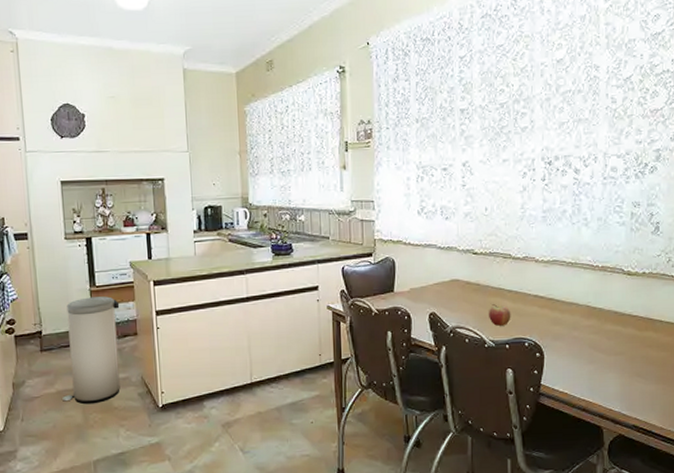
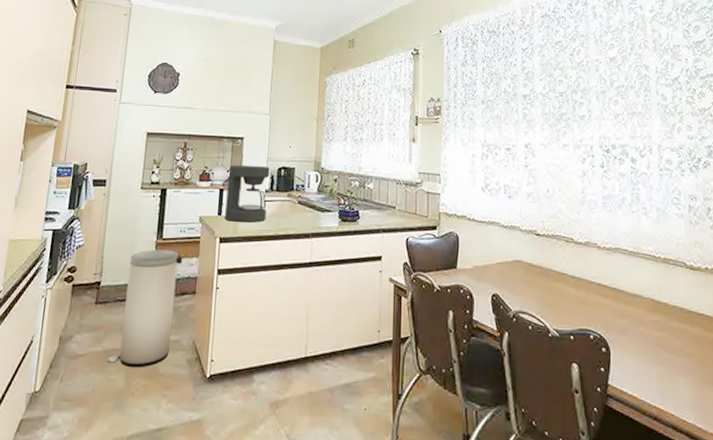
coffee maker: none [153,206,198,265] -> present [225,164,270,223]
fruit: present [488,304,511,326] -> none [551,290,575,314]

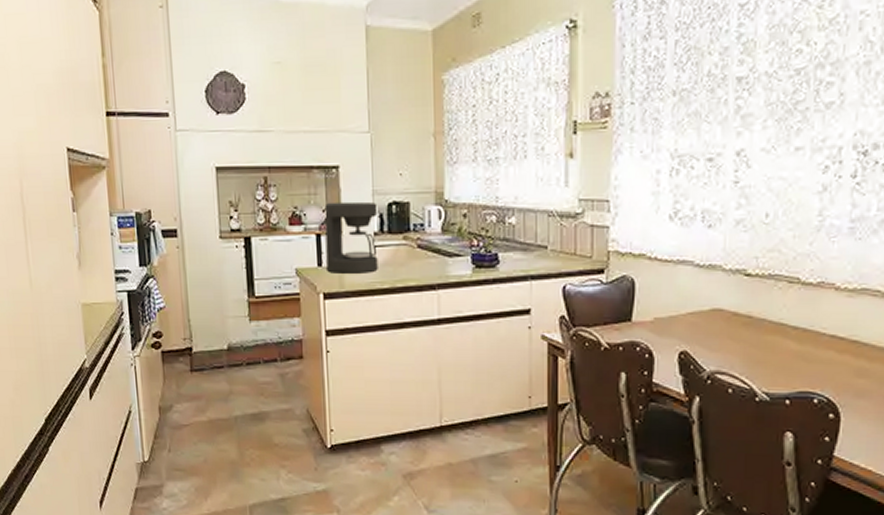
pedal bin: present [107,249,183,368] -> none [215,310,283,438]

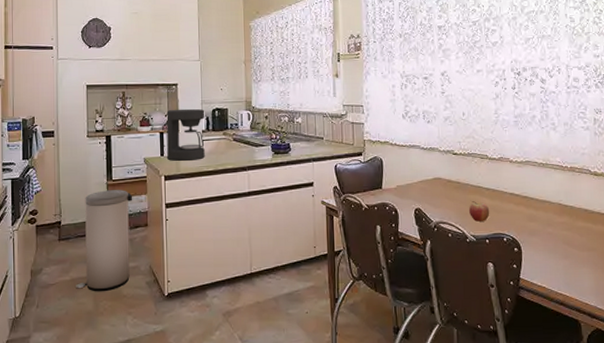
pedal bin: none [215,310,283,438] -> present [76,190,133,292]
fruit: none [762,344,796,374] -> present [468,201,490,222]

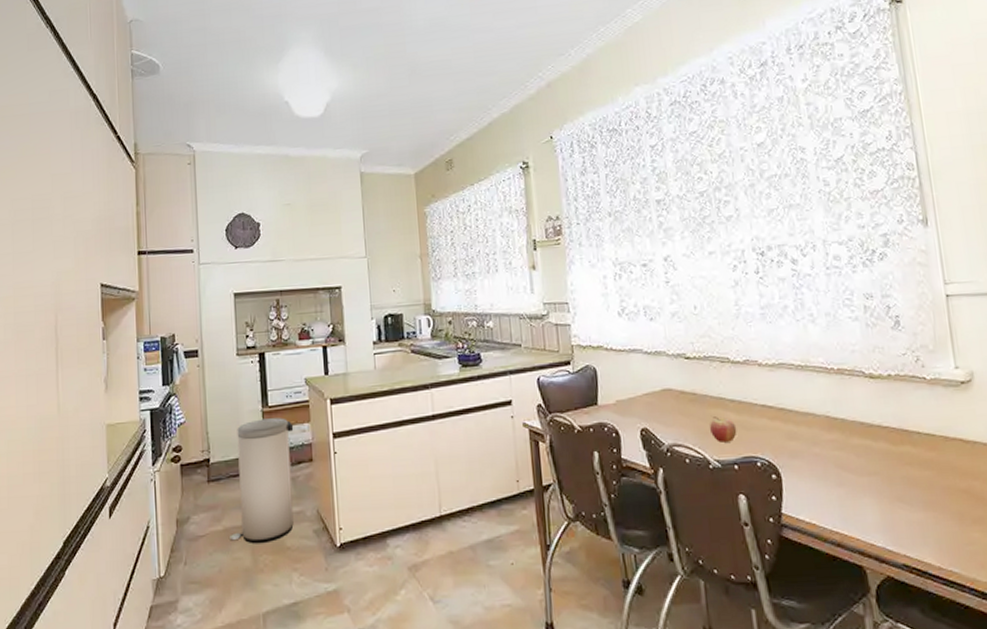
coffee maker: present [166,108,205,161] -> none [329,315,378,381]

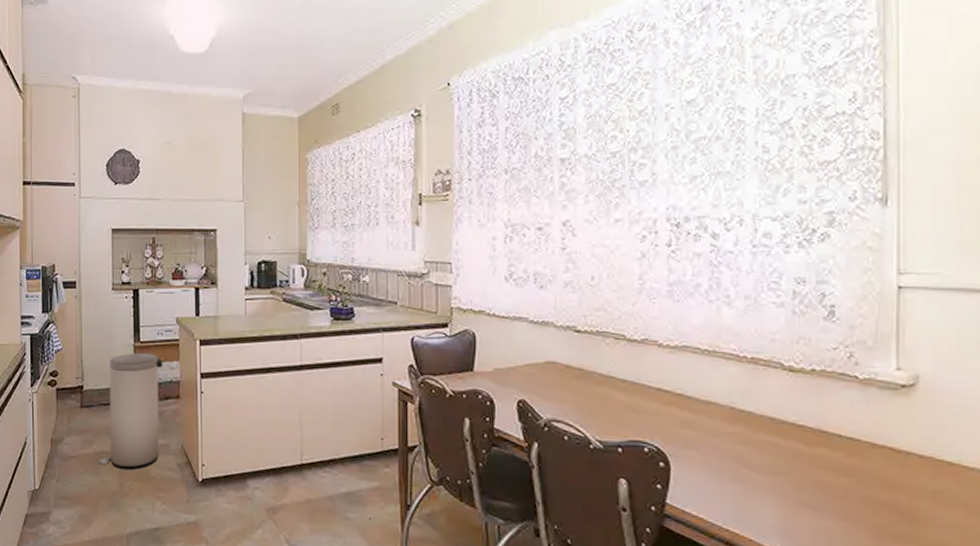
fruit: present [709,417,737,443] -> none [594,395,625,423]

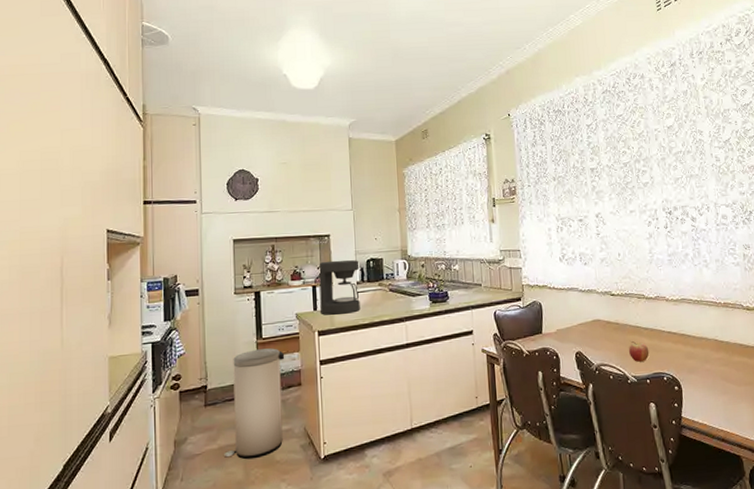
coffee maker: none [203,260,249,323] -> present [319,259,360,315]
fruit: none [594,395,625,423] -> present [628,341,649,362]

